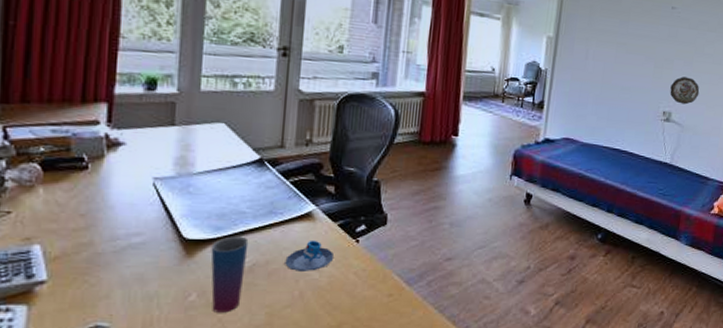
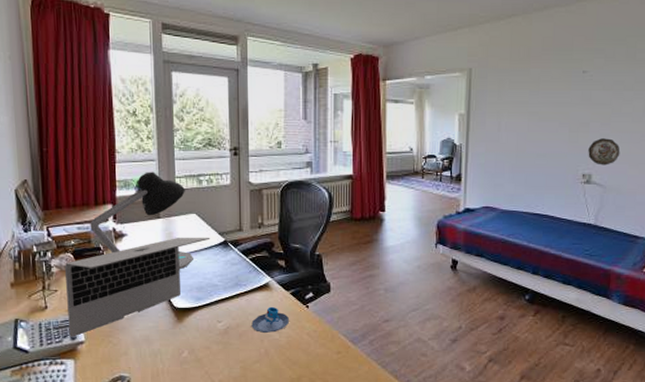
laptop: none [23,151,242,275] -> present [64,237,211,337]
desk lamp: none [71,65,216,190] -> present [90,171,193,269]
cup: present [211,236,249,313] -> none [195,304,222,367]

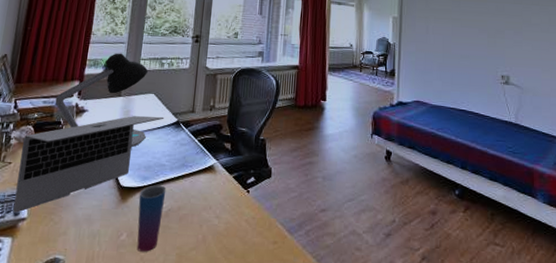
cup: none [195,304,222,367] -> present [137,185,166,252]
mug: present [251,306,289,333] -> none [192,189,229,218]
decorative plate: present [588,138,620,165] -> none [505,44,533,69]

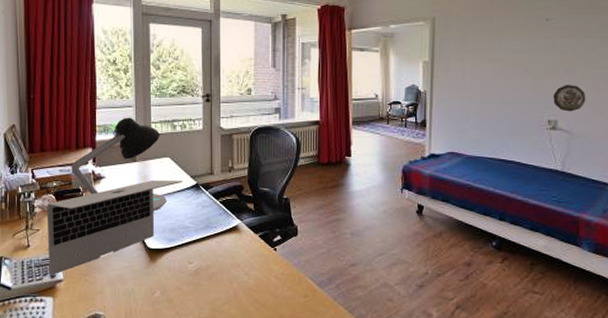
cup: present [137,185,166,252] -> none [167,246,193,307]
decorative plate: none [505,44,533,69] -> present [553,85,586,112]

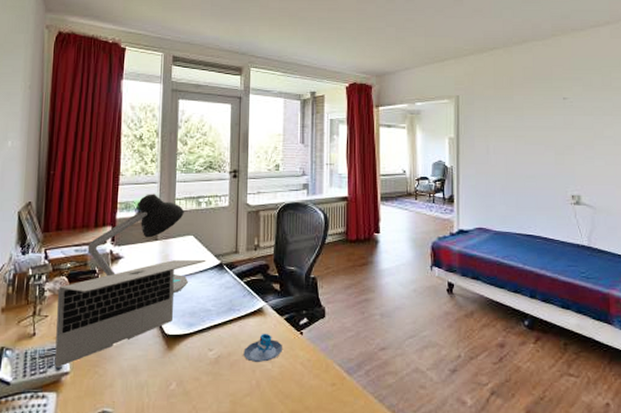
mug: none [221,248,257,275] -> present [243,333,282,362]
decorative plate: present [553,85,586,112] -> none [575,160,606,187]

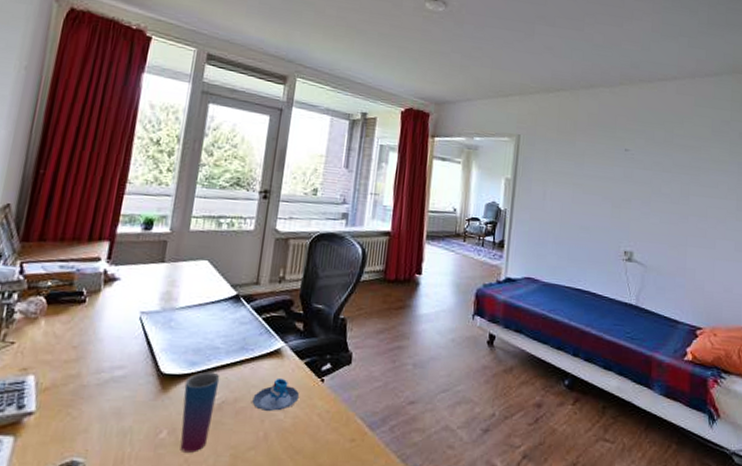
laptop: present [54,259,206,367] -> none [16,287,221,406]
desk lamp: present [87,194,188,293] -> none [75,207,202,325]
cup: none [186,331,214,400] -> present [180,371,220,453]

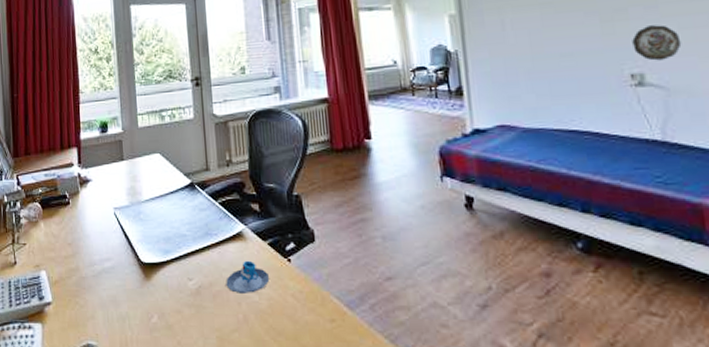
cup: present [180,371,220,453] -> none [163,258,194,335]
decorative plate: none [629,216,660,244] -> present [632,25,682,61]

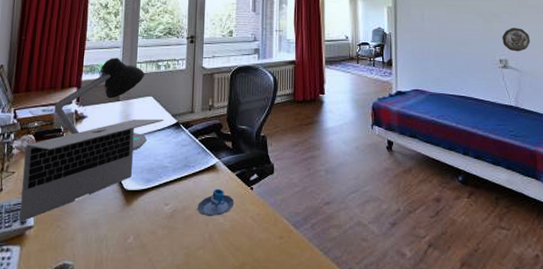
laptop: none [32,179,176,297] -> present [19,118,164,221]
desk lamp: none [56,110,159,217] -> present [54,57,147,150]

